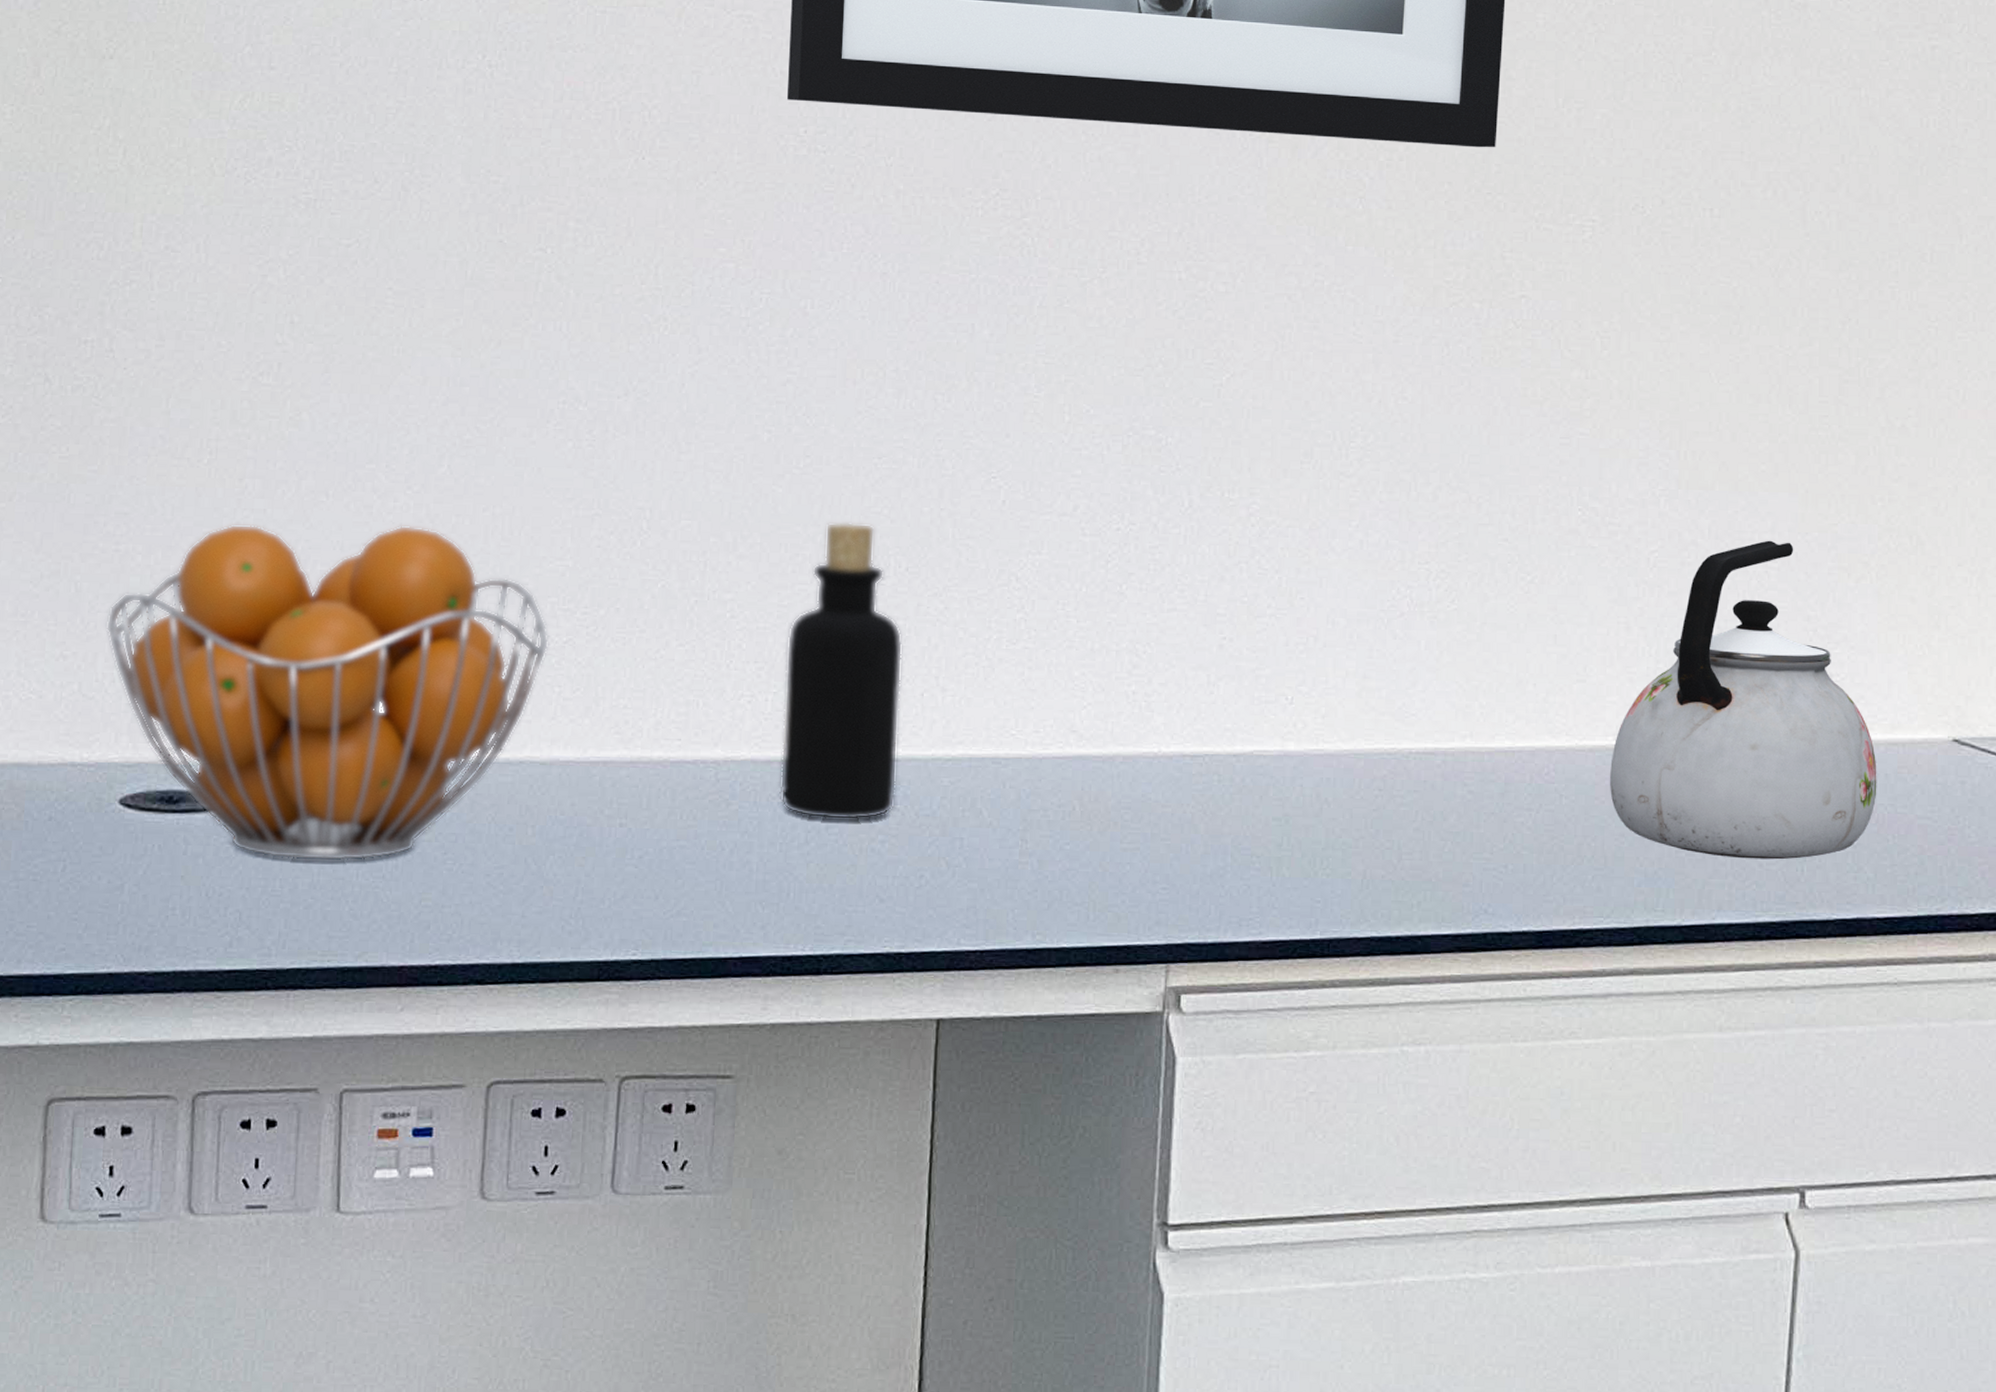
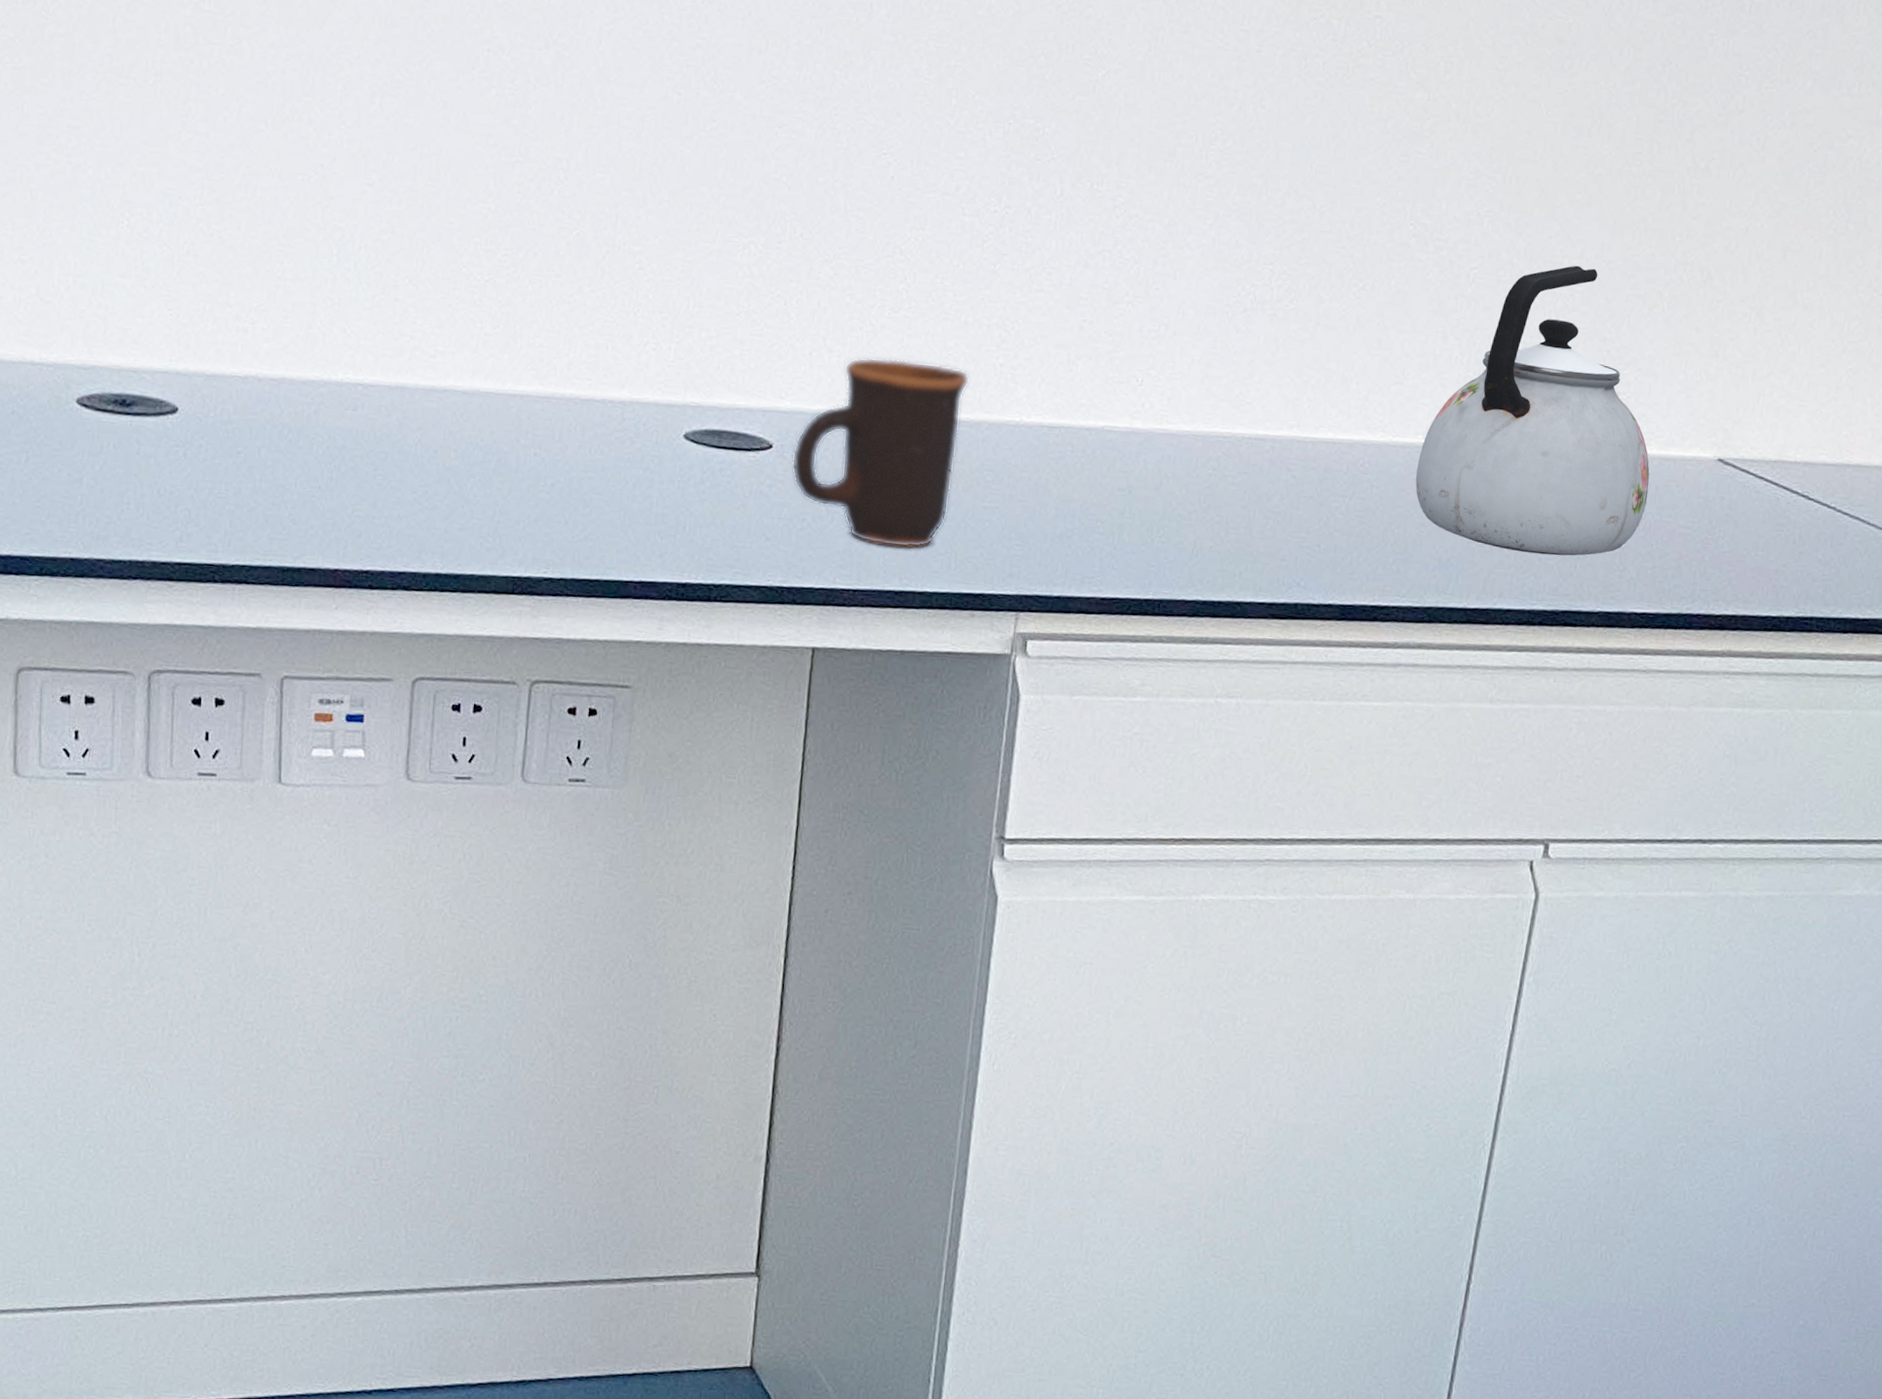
fruit basket: present [105,524,549,861] -> none [60,145,472,471]
bottle: present [780,521,903,821] -> none [679,185,795,465]
mug: none [905,693,1100,900] -> present [791,357,970,548]

